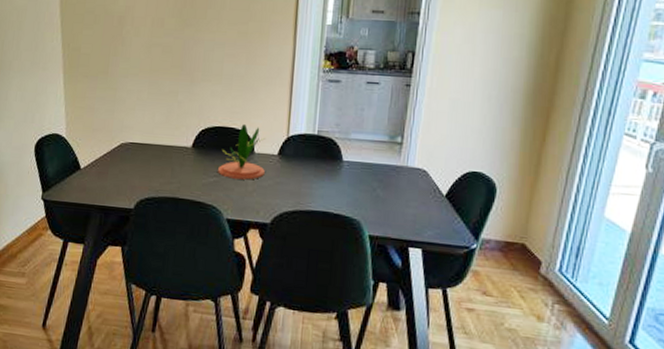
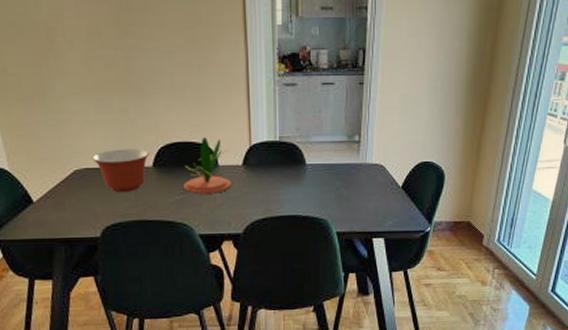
mixing bowl: none [138,127,191,169] -> present [92,148,149,193]

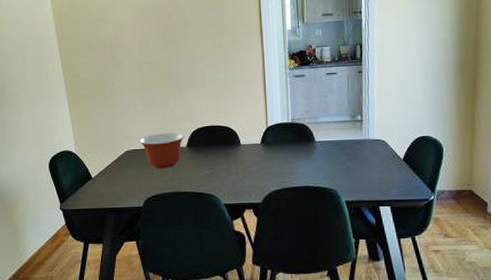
plant: present [184,137,232,194] -> none [212,121,252,169]

